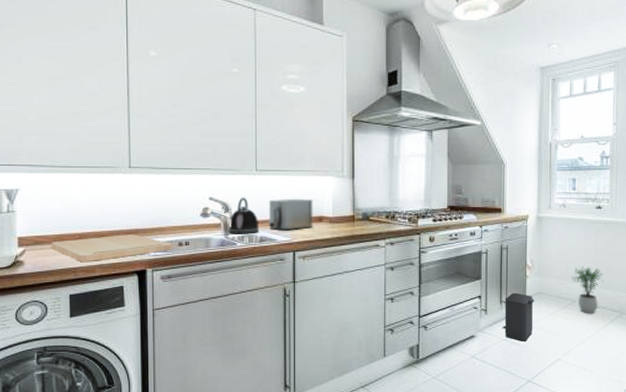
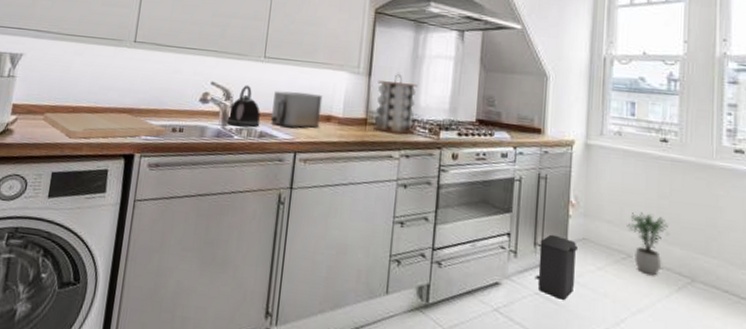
spice rack: none [361,173,396,226] -> present [373,73,418,135]

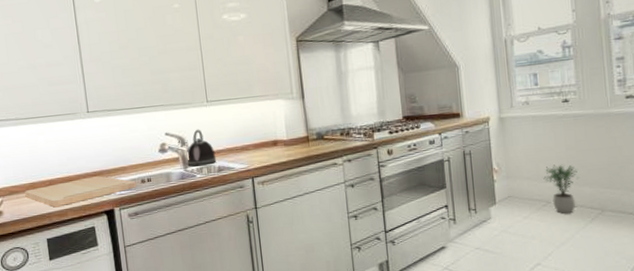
toaster: present [270,90,323,128] -> none [223,124,269,159]
spice rack: present [373,73,418,135] -> none [311,91,351,145]
pedal bin: present [535,234,577,300] -> none [473,198,507,249]

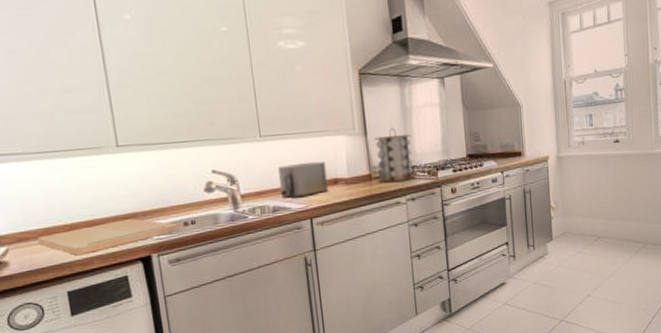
kettle: present [186,129,217,167] -> none [236,166,271,208]
toaster: none [223,124,269,159] -> present [278,161,329,198]
spice rack: none [311,91,351,145] -> present [374,127,415,184]
potted plant: present [543,164,579,214] -> none [595,201,626,248]

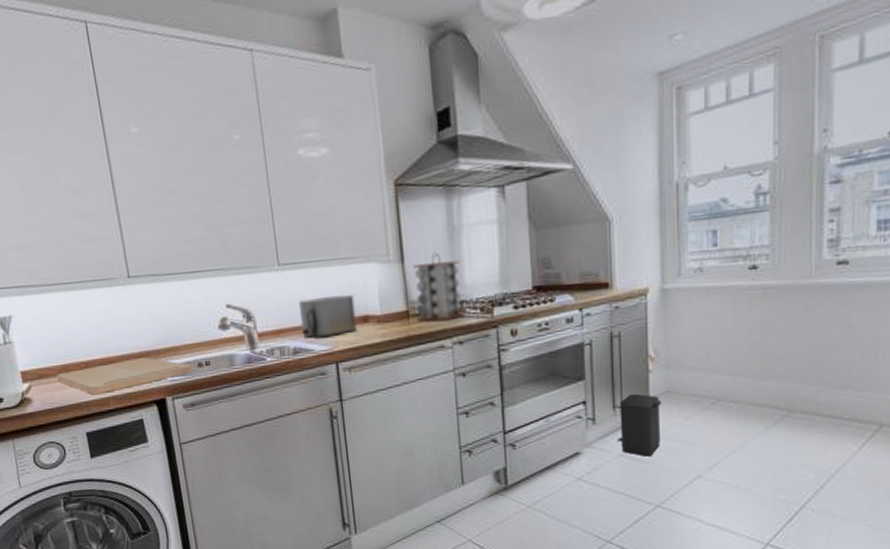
pedal bin: none [531,235,561,283] -> present [617,393,661,457]

